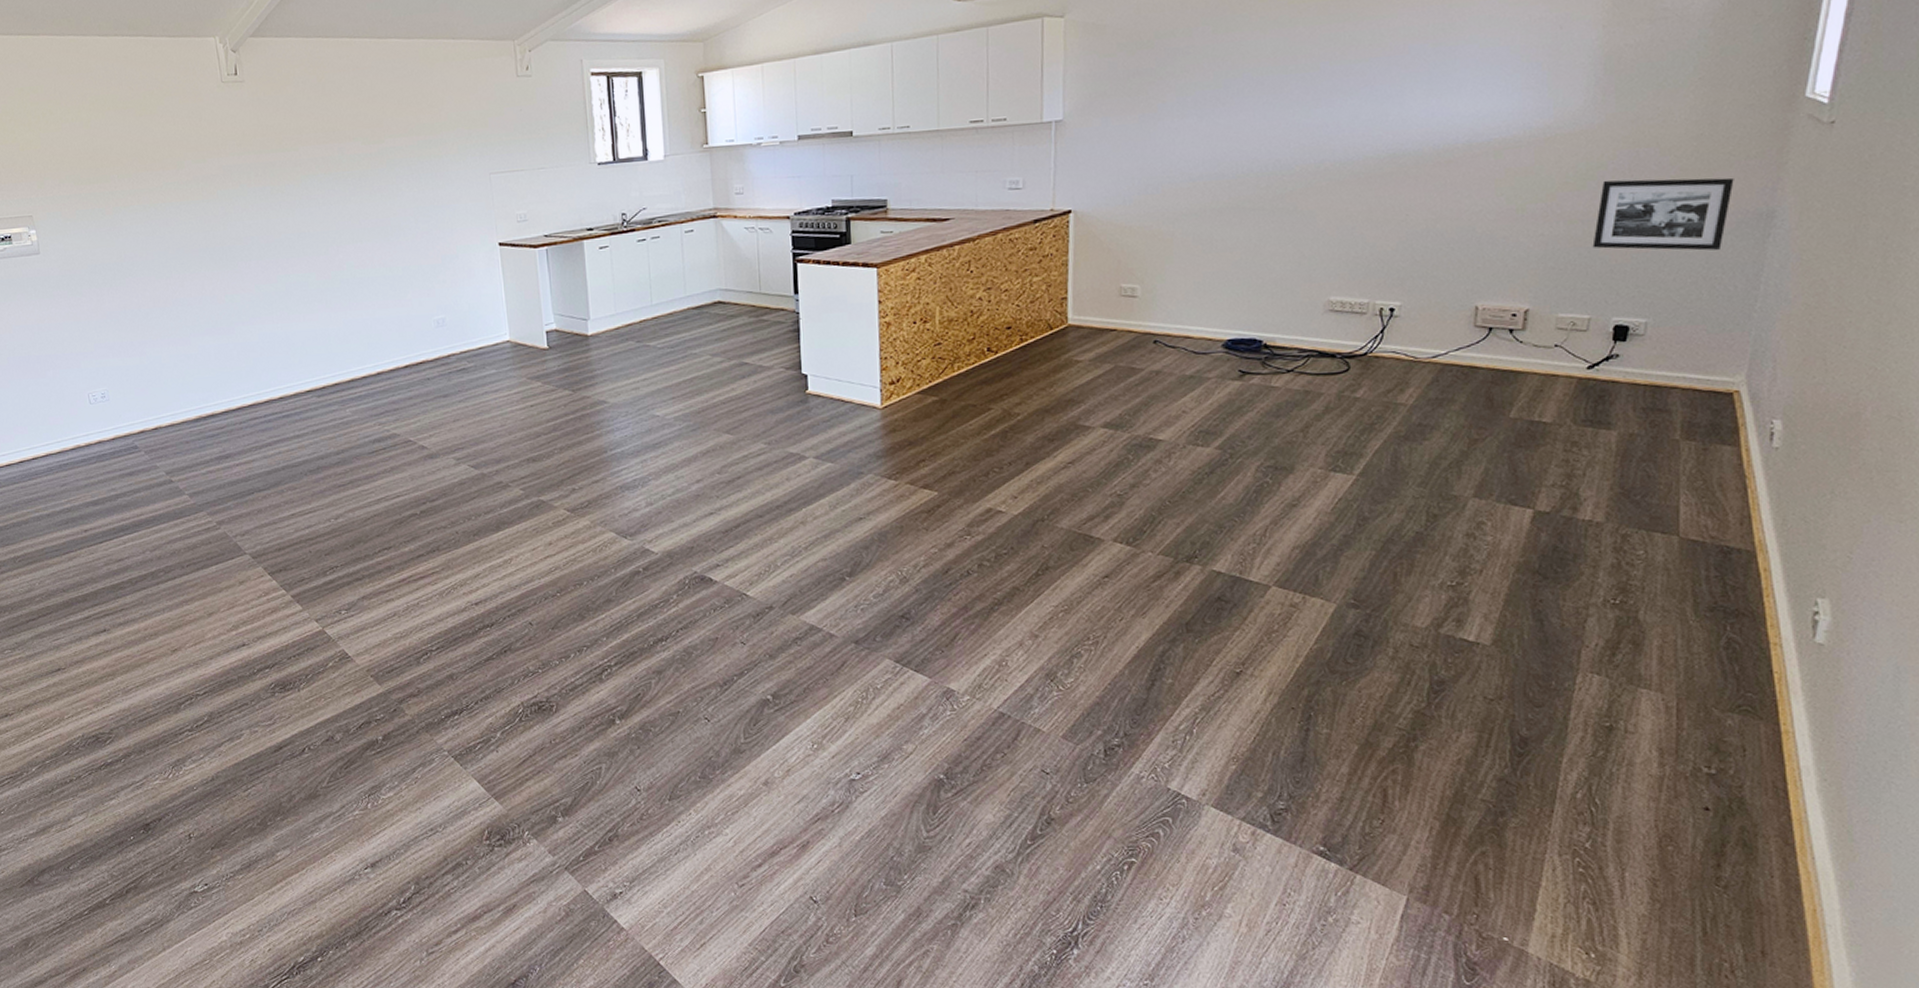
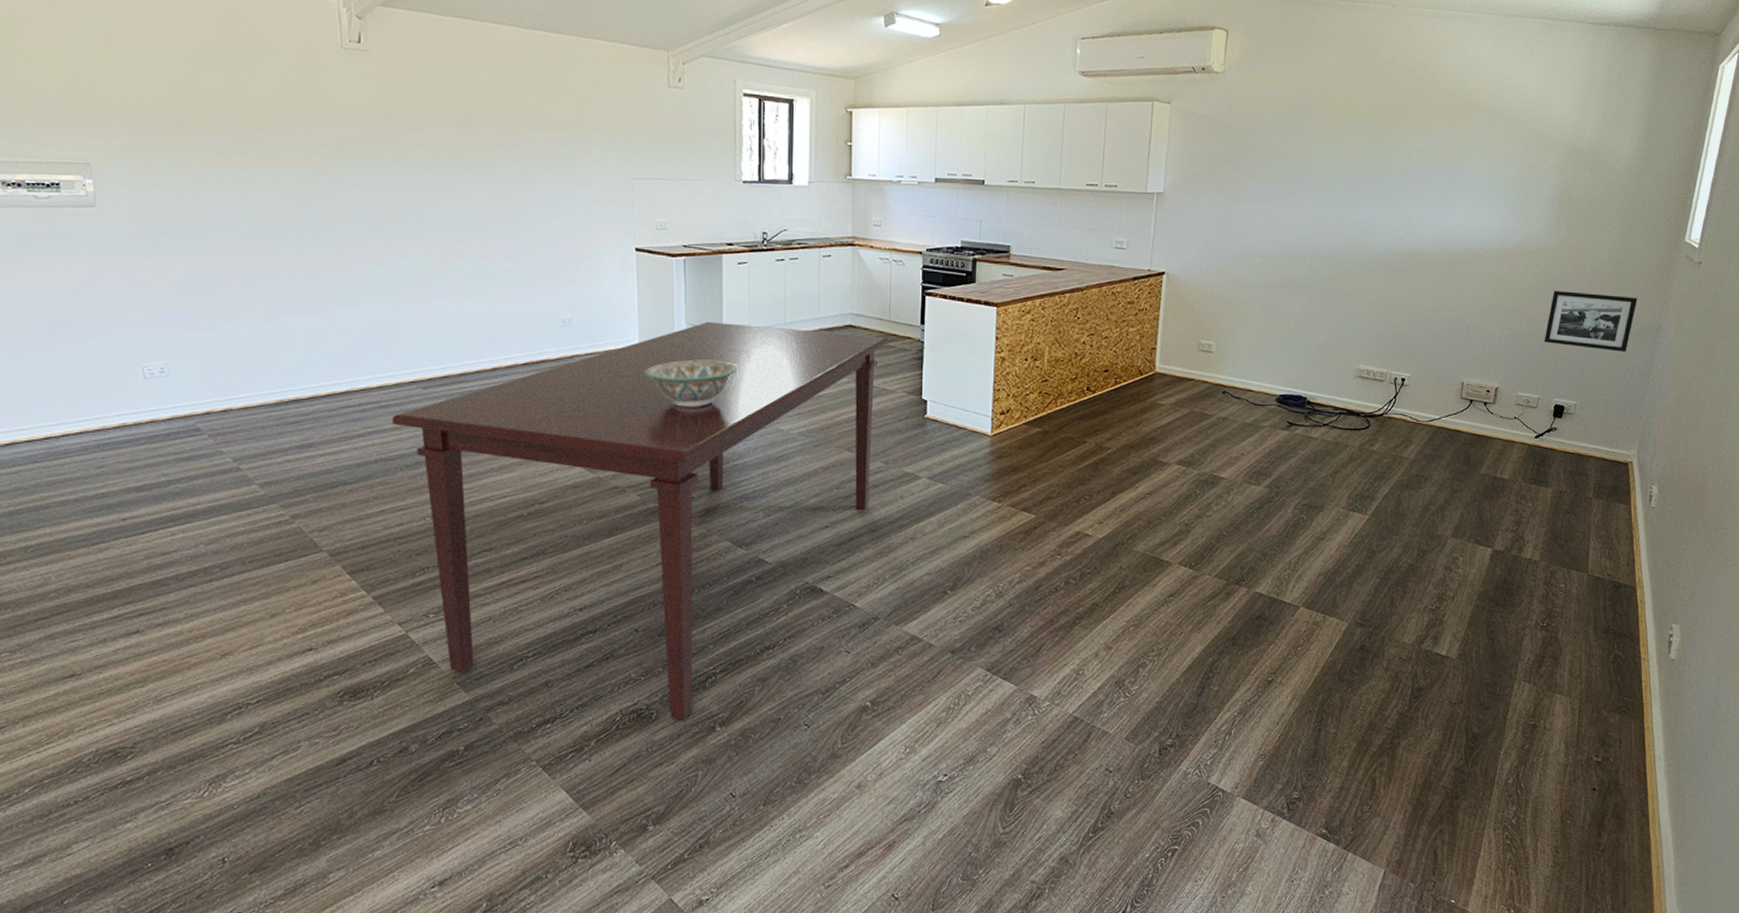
dining table: none [293,310,761,713] -> present [391,321,888,720]
decorative bowl: none [518,349,607,399] -> present [645,360,737,407]

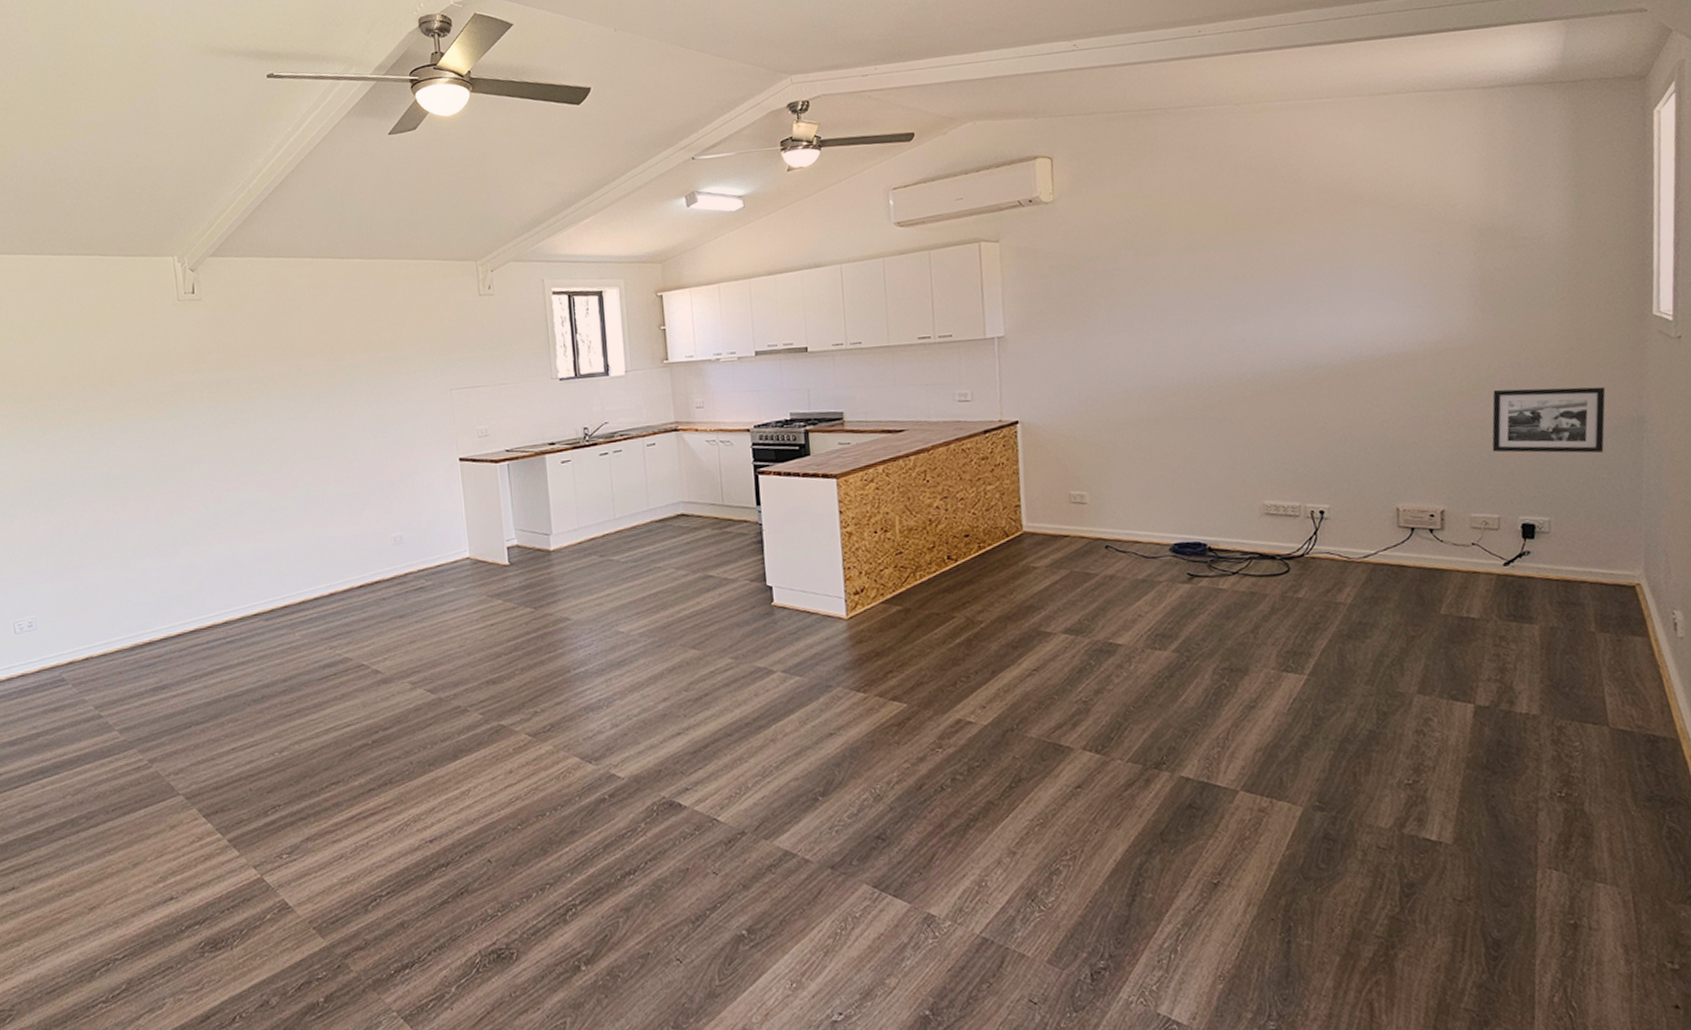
dining table: present [391,321,888,720] -> none [238,522,724,960]
decorative bowl: present [645,360,737,407] -> none [478,565,570,617]

